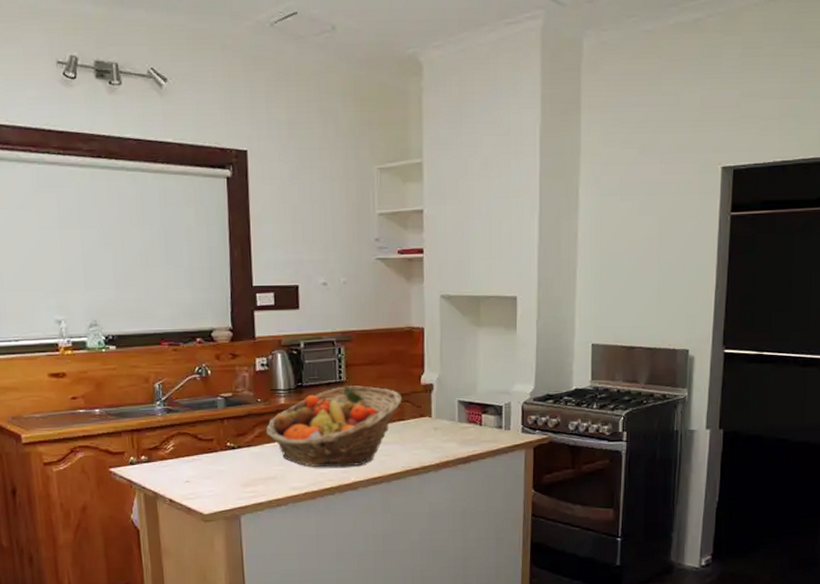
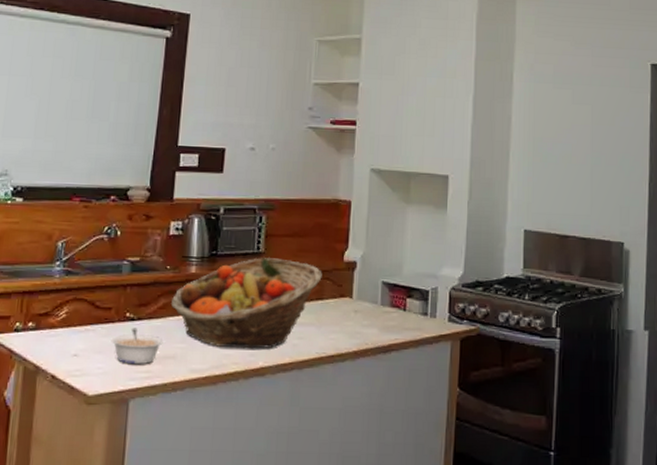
legume: none [216,455,264,486] -> present [111,328,163,364]

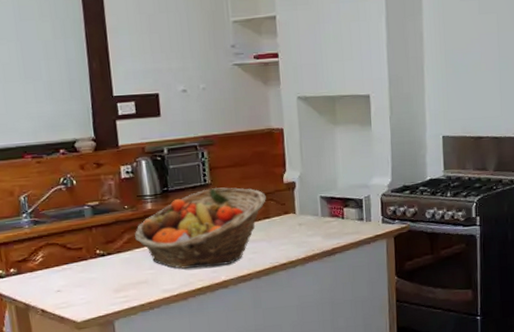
legume: present [111,328,163,364] -> none [87,262,134,292]

